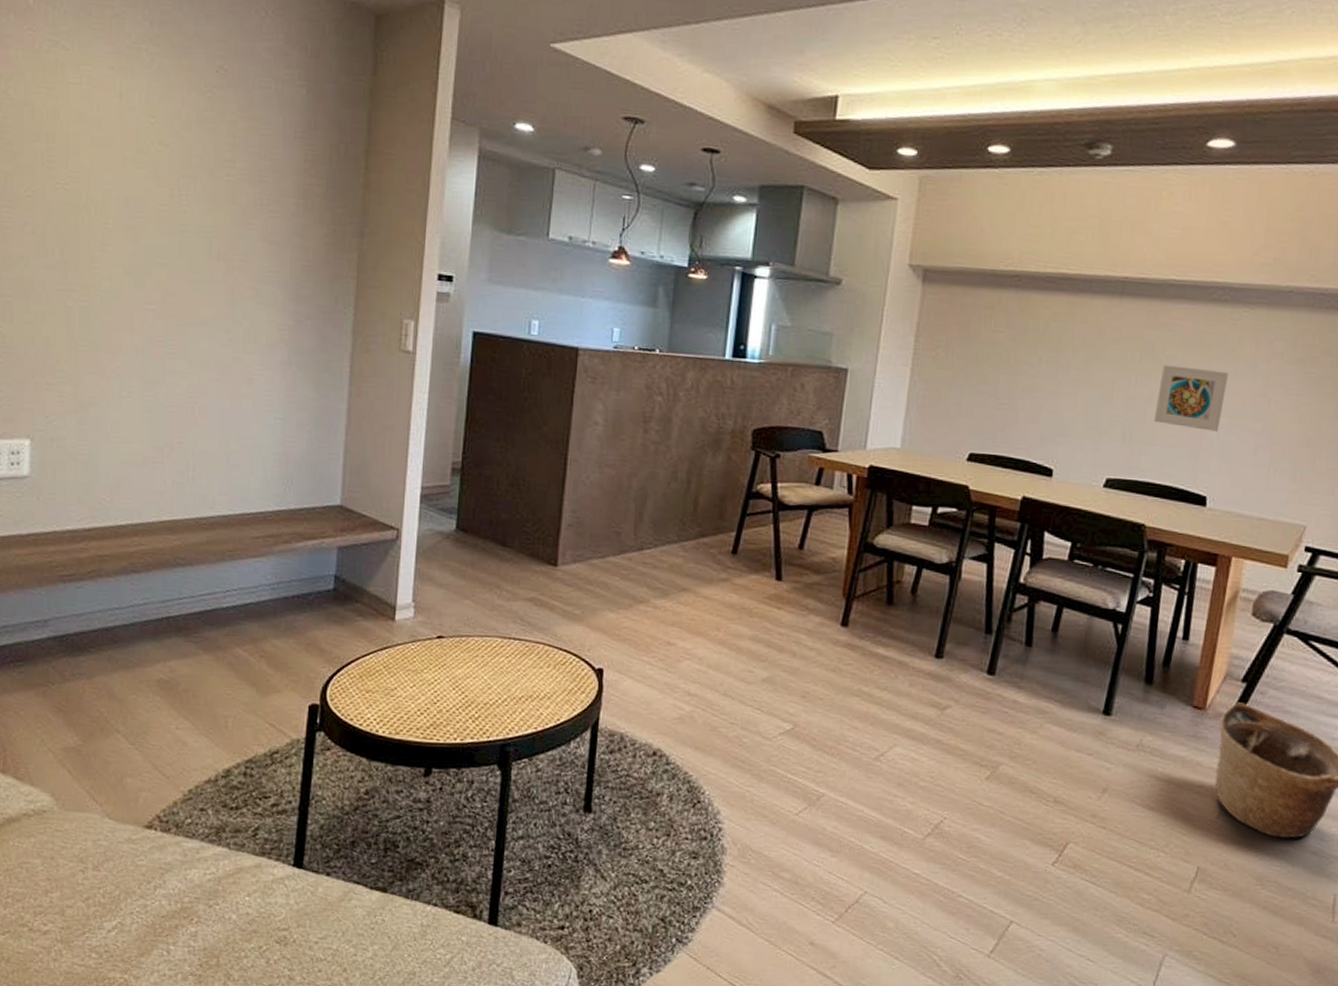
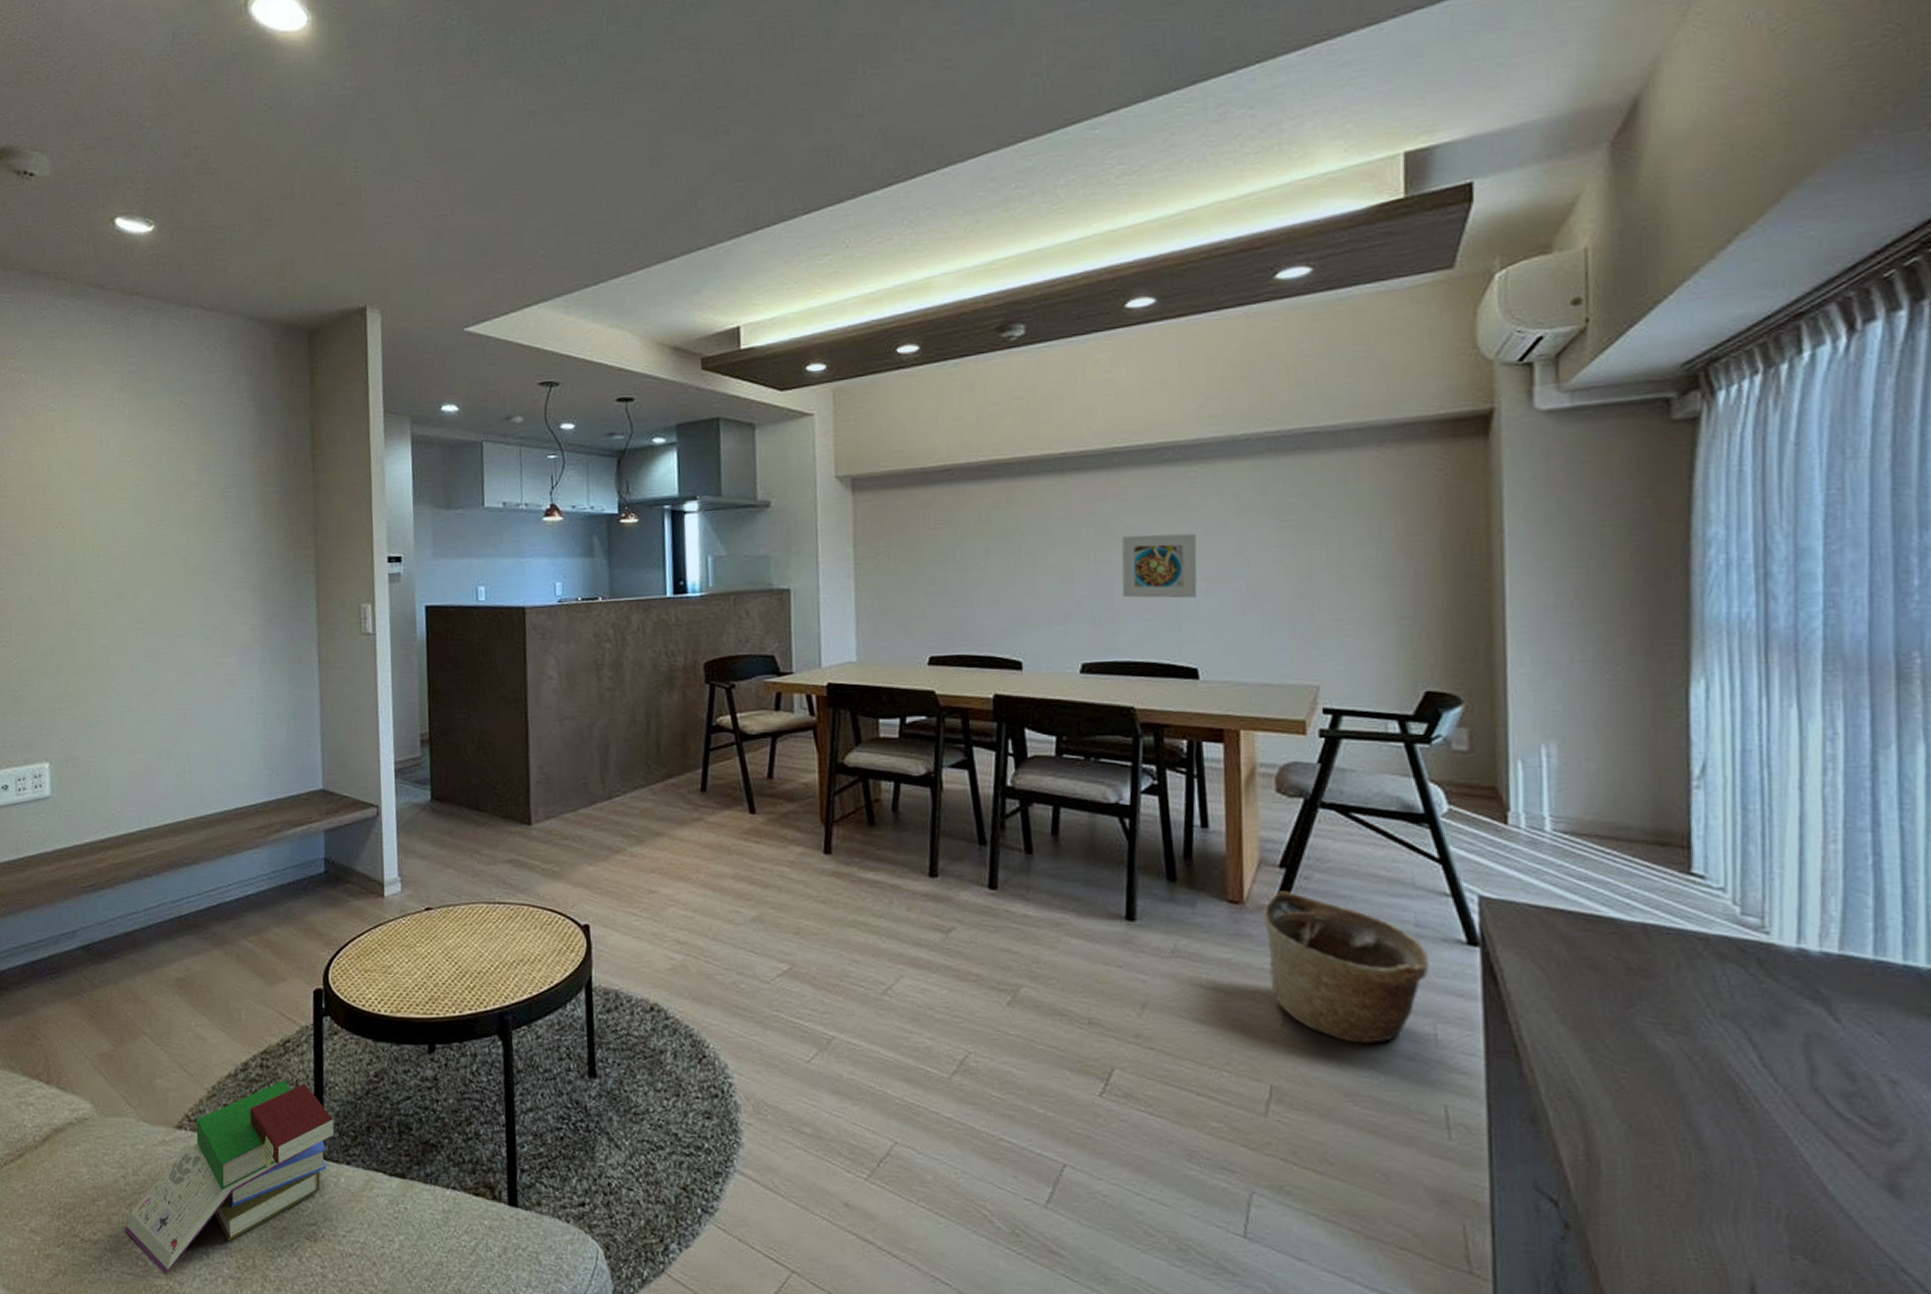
book: none [78,790,318,968] -> present [124,1080,335,1274]

